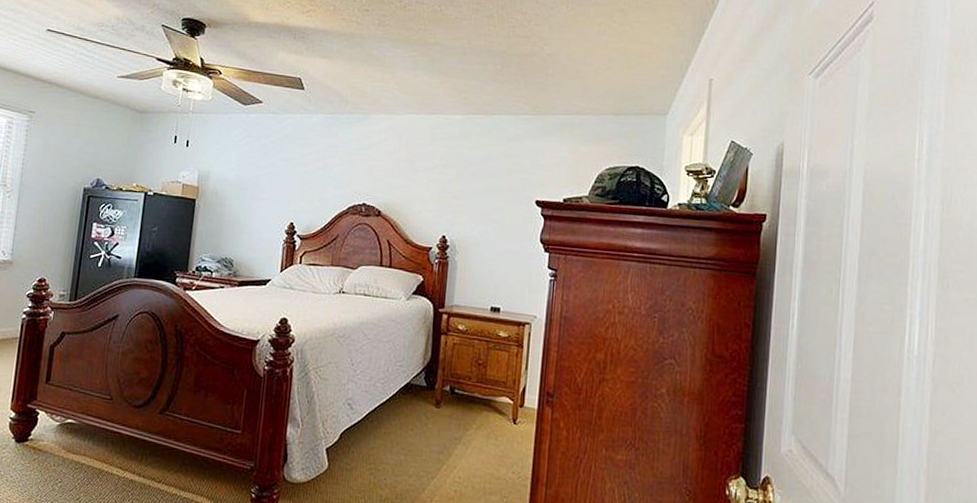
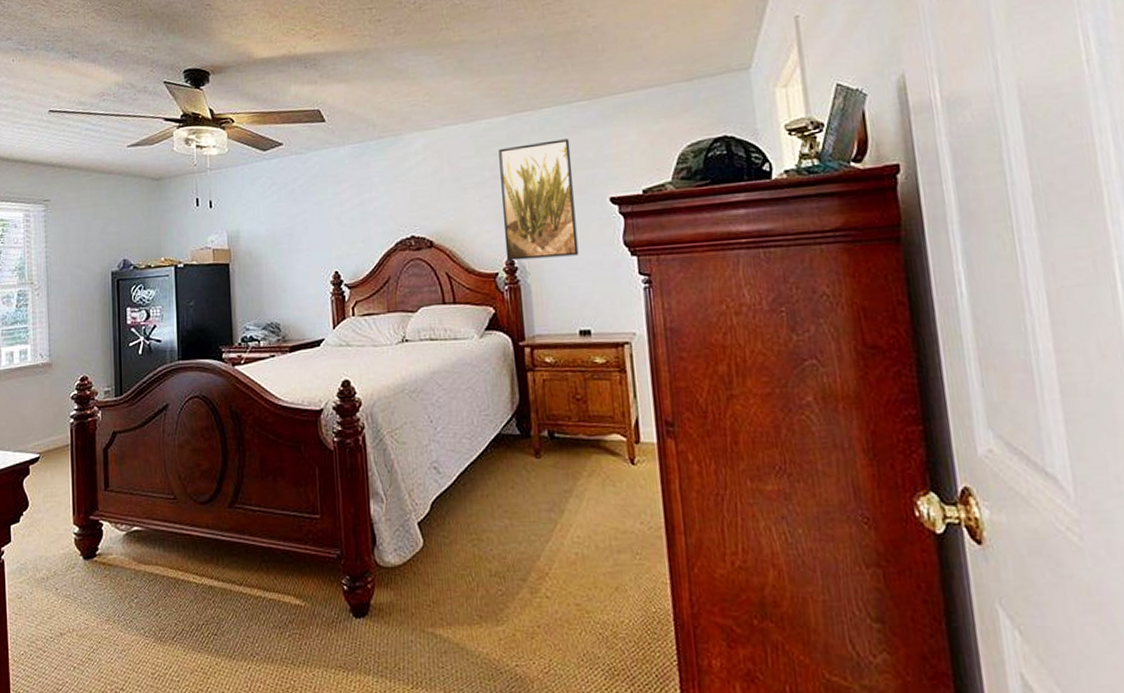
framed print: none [441,142,511,244] -> present [498,139,579,261]

